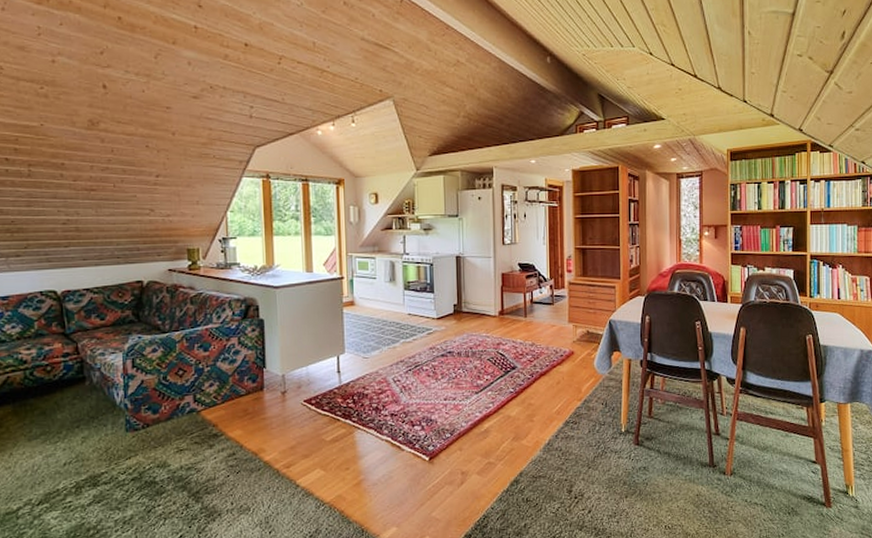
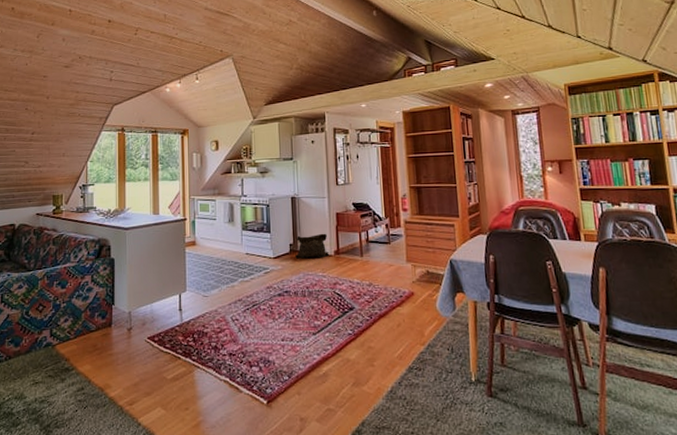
bag: none [459,294,494,318] -> present [295,233,330,258]

